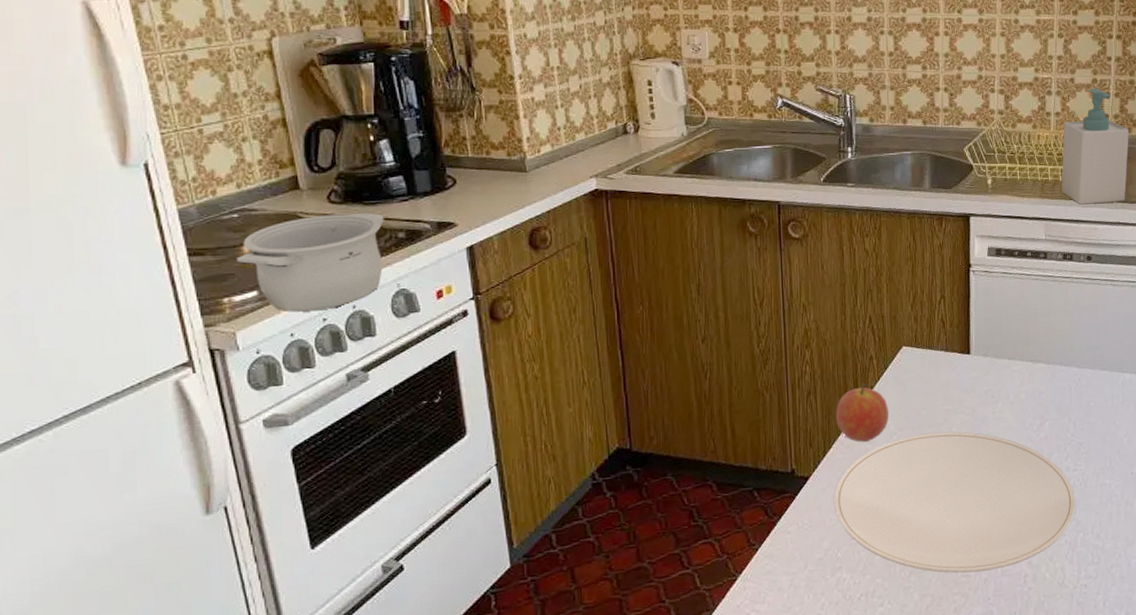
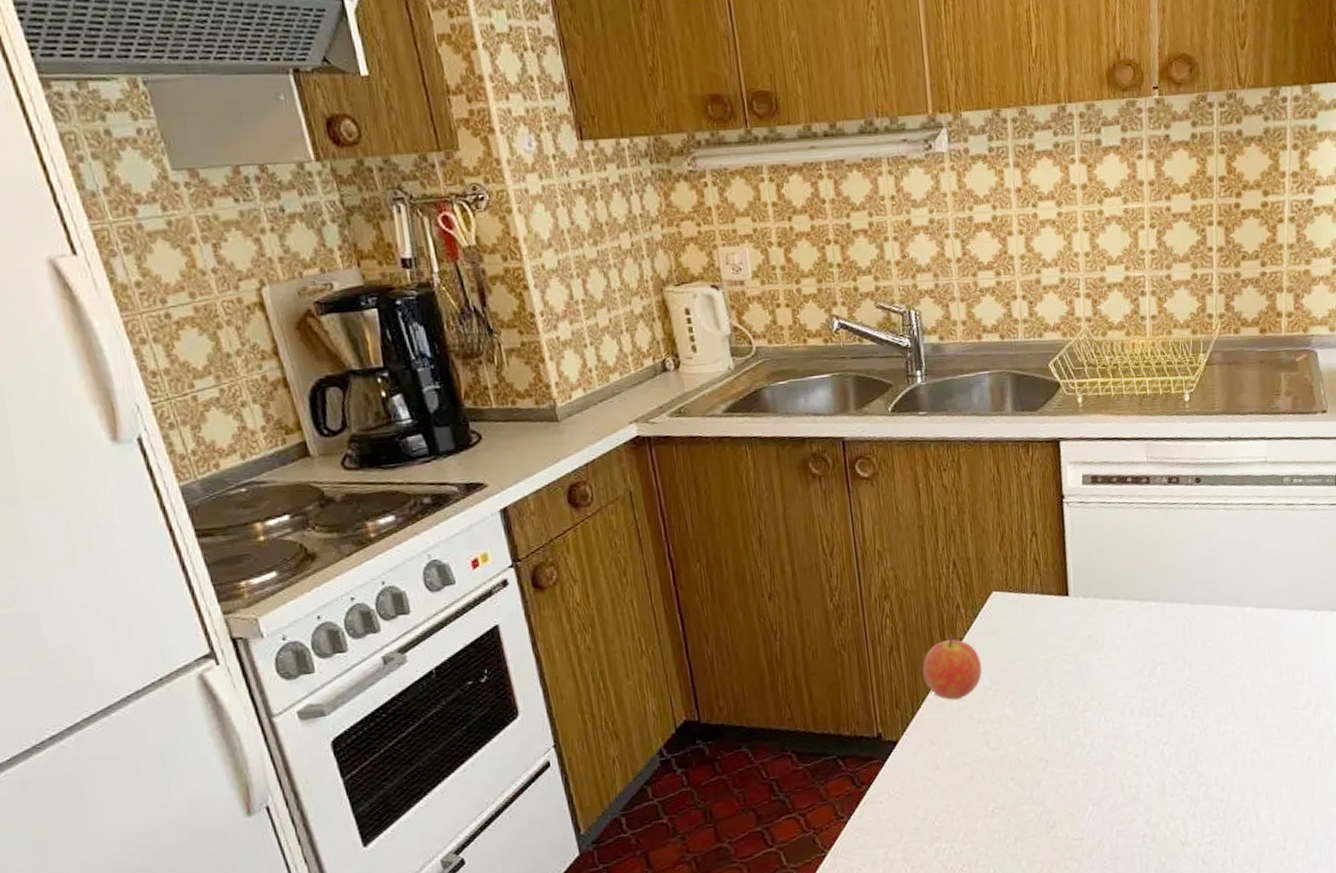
cooking pot: present [237,213,384,312] -> none [250,478,411,593]
plate: present [833,431,1075,574] -> none [926,682,1196,837]
soap bottle: present [1061,88,1129,205] -> none [1161,284,1238,420]

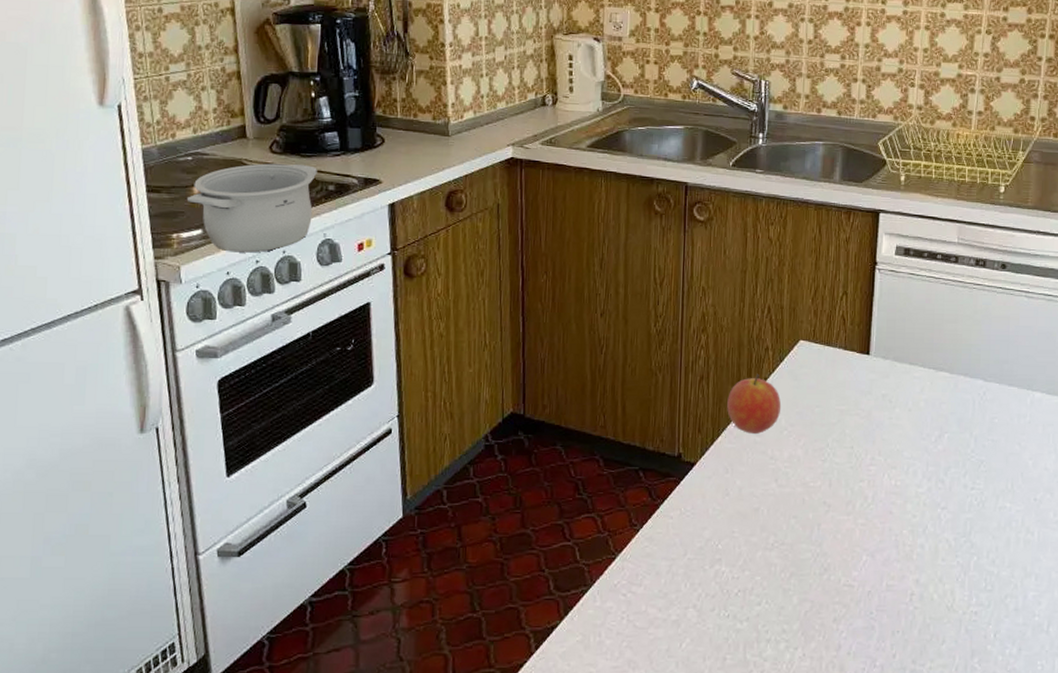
cooking pot: none [250,478,411,593] -> present [187,163,317,253]

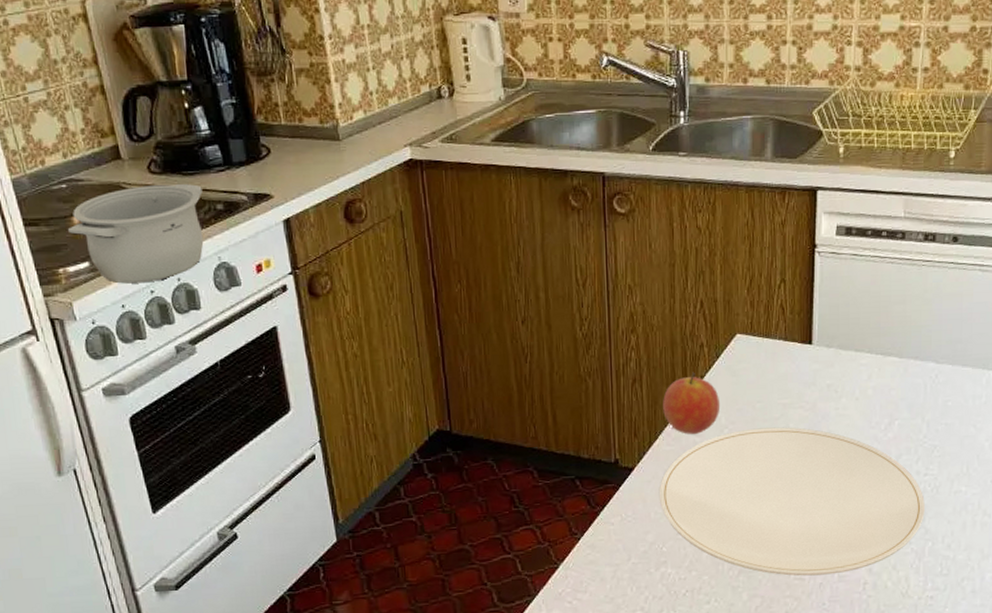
plate: none [718,432,971,583] -> present [659,427,925,576]

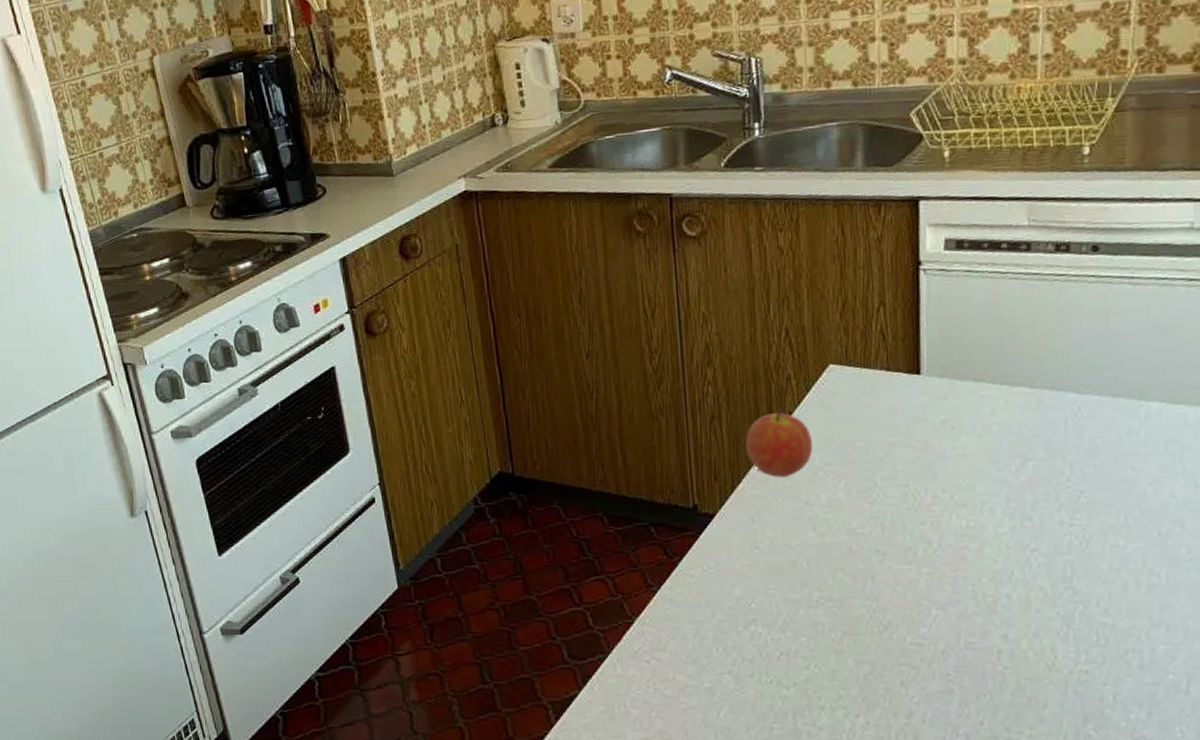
cooking pot: present [68,184,204,284] -> none [139,227,264,328]
plate: present [659,427,925,576] -> none [744,469,1072,641]

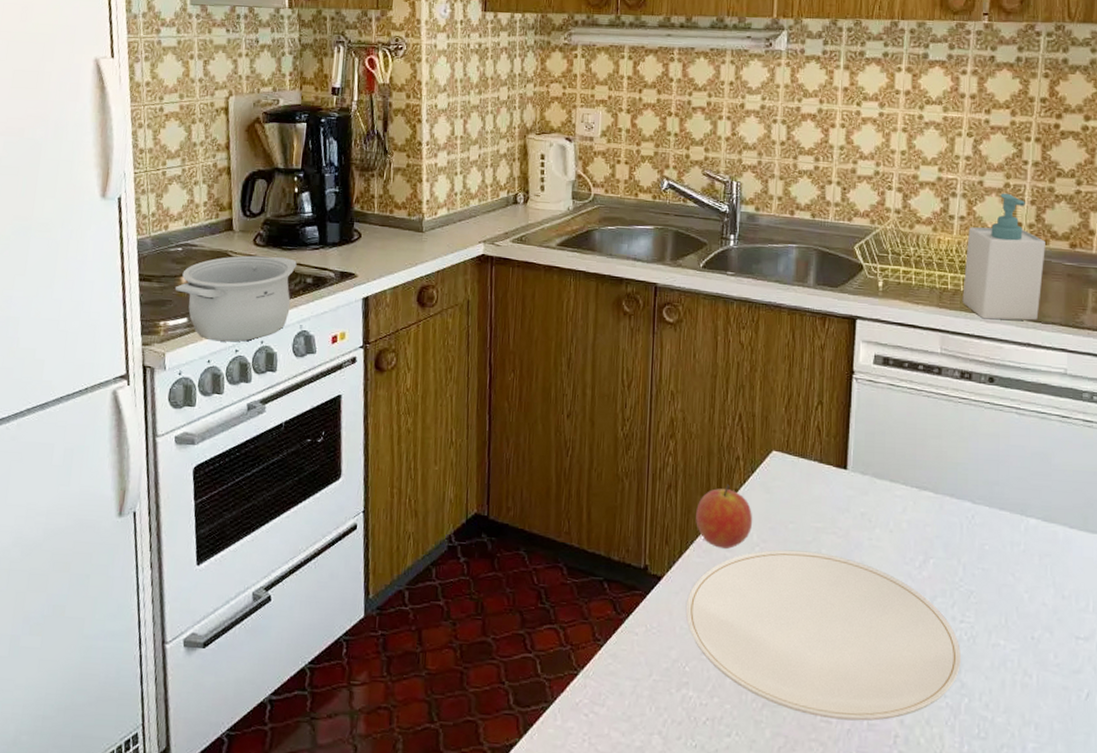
cooking pot: none [139,227,264,328] -> present [175,255,297,342]
plate: none [744,469,1072,641] -> present [685,549,961,721]
soap bottle: none [1053,15,1161,177] -> present [962,193,1045,321]

